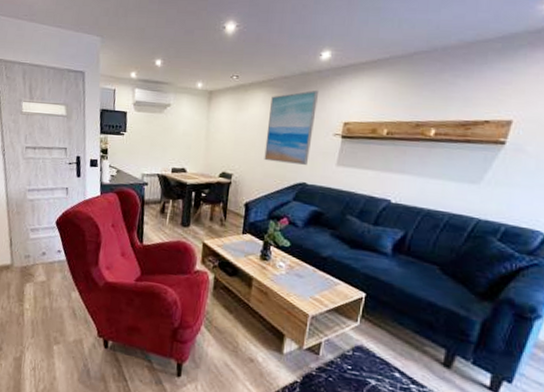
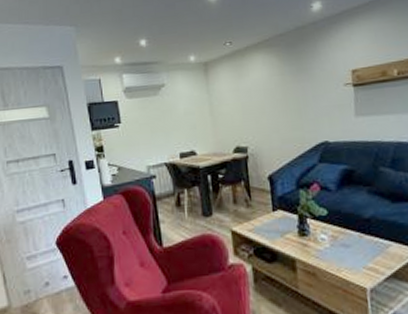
wall art: present [264,90,318,166] -> none [271,42,326,126]

